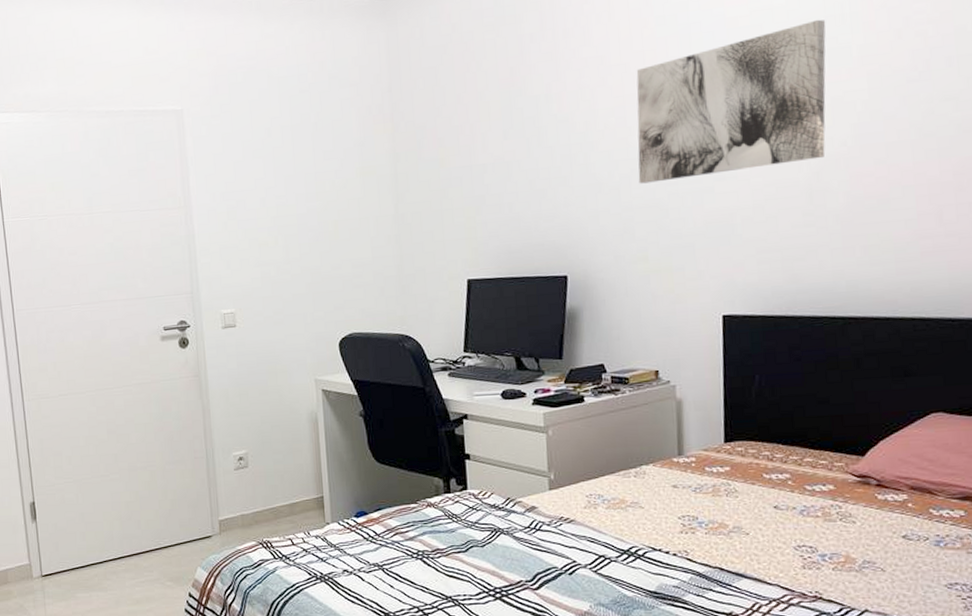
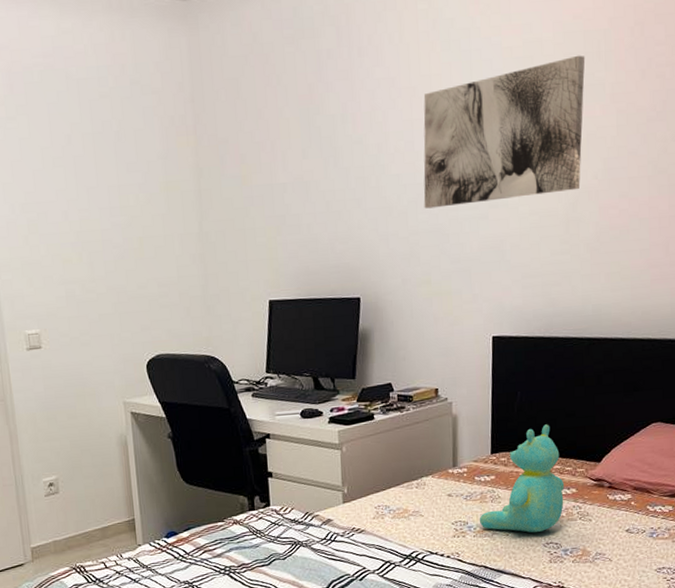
teddy bear: none [711,411,819,534] -> present [479,424,565,533]

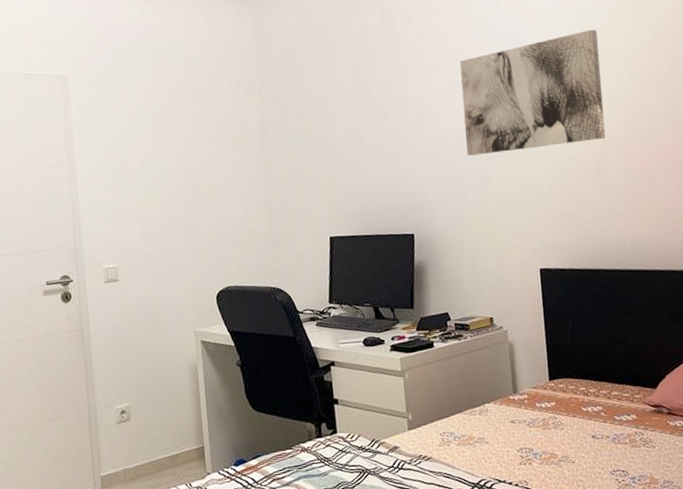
teddy bear: present [479,424,565,533] -> none [543,351,626,460]

